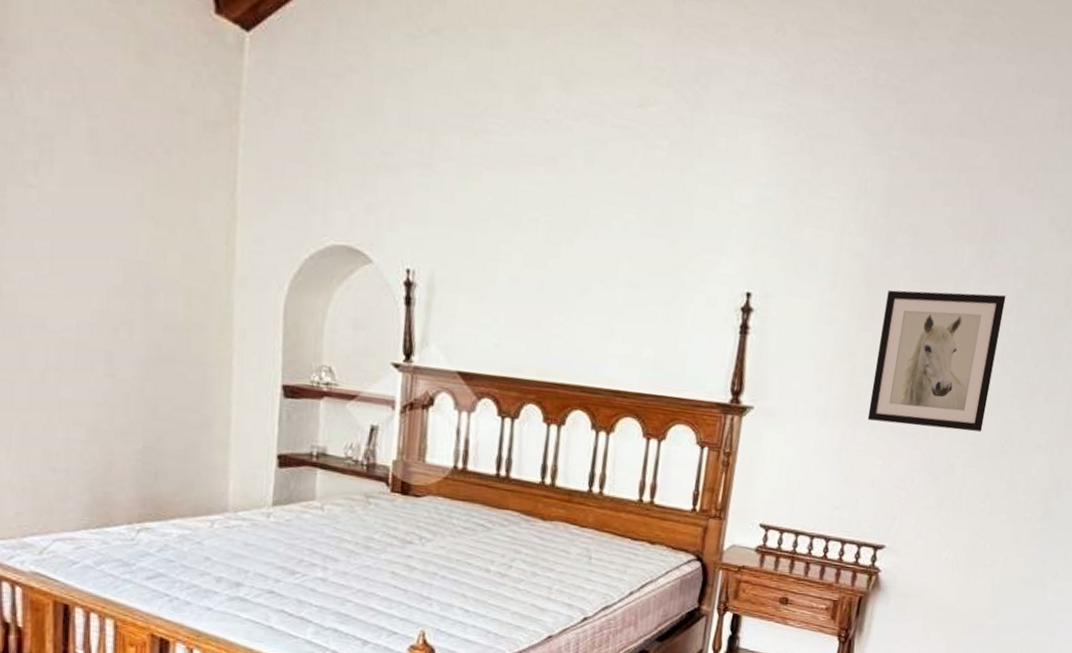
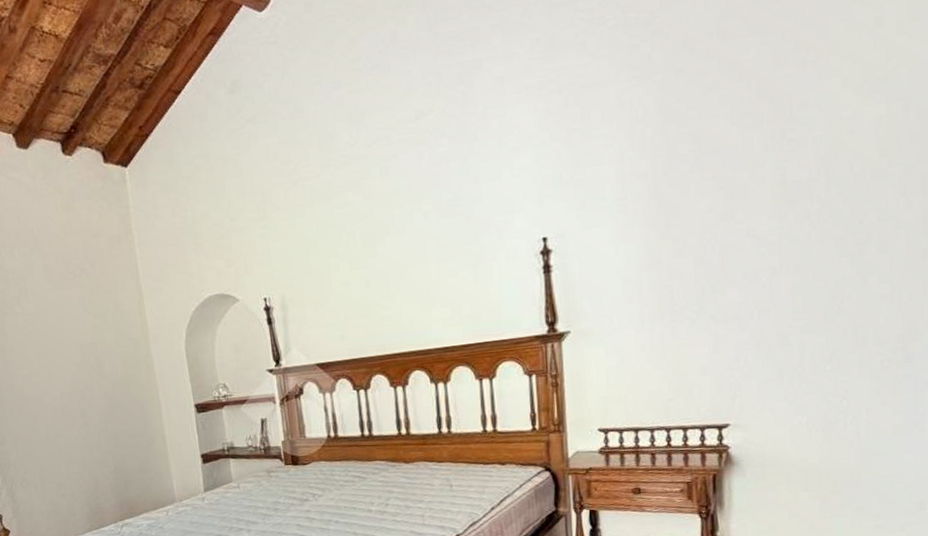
wall art: present [867,290,1006,432] -> none [680,165,812,317]

